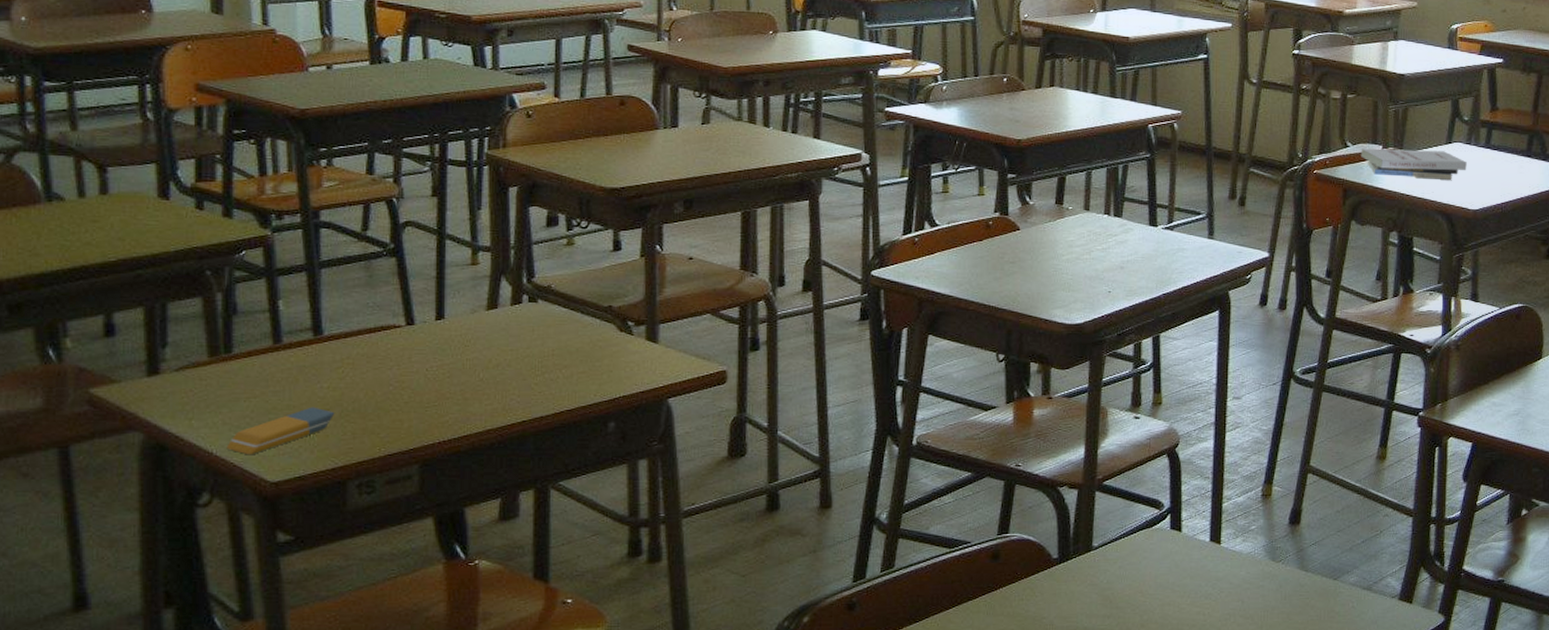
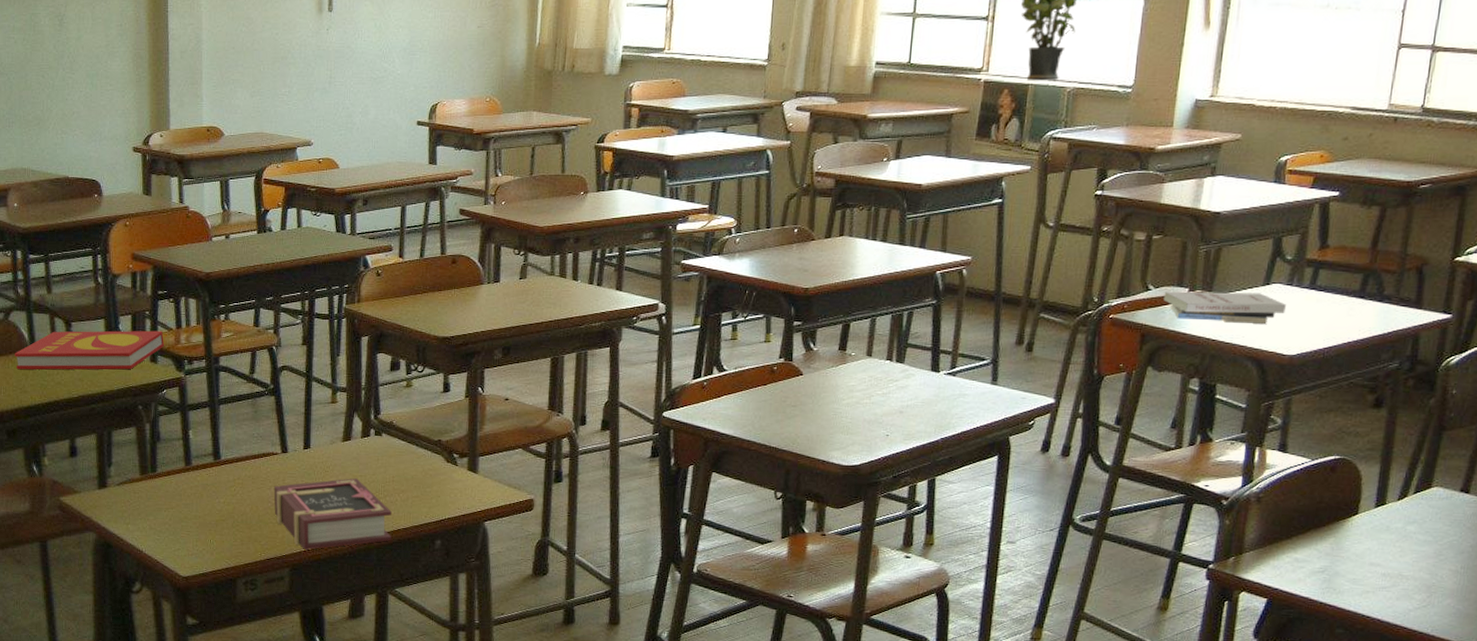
book: none [21,178,243,227] -> present [15,330,165,370]
eraser: present [226,407,334,455] -> none [152,517,228,555]
book: none [396,353,553,442] -> present [273,478,392,551]

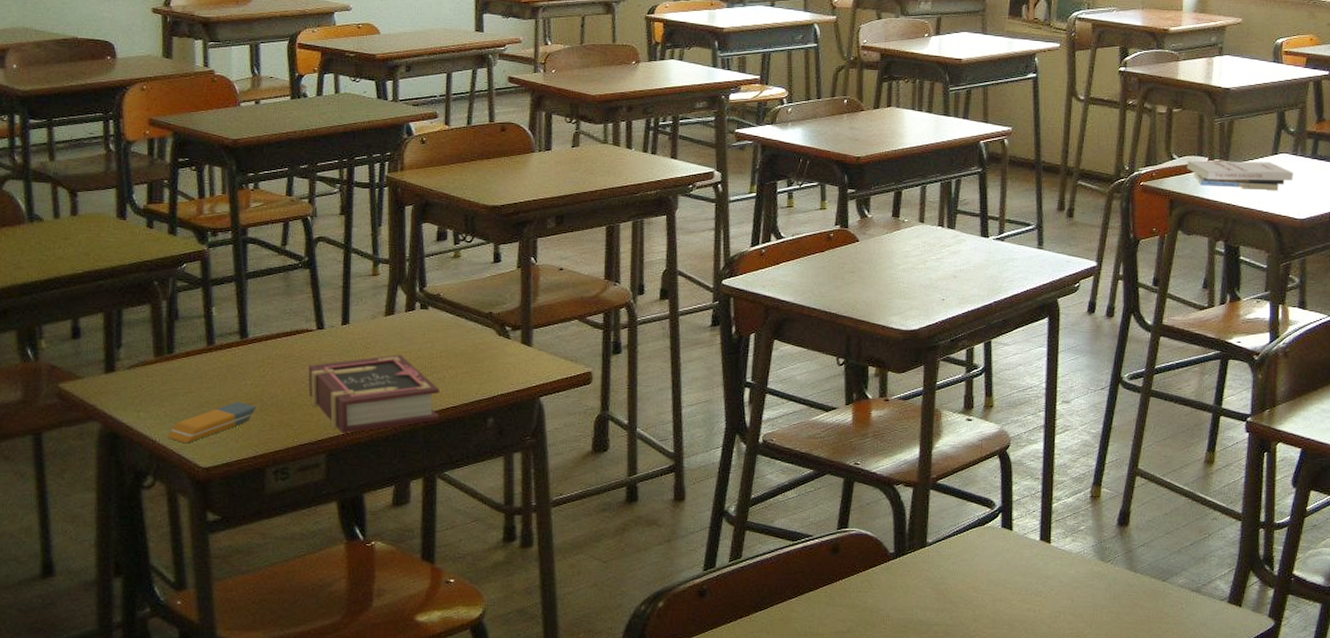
book: present [15,330,165,370] -> none [9,200,185,244]
eraser: none [152,517,228,555] -> present [167,401,256,444]

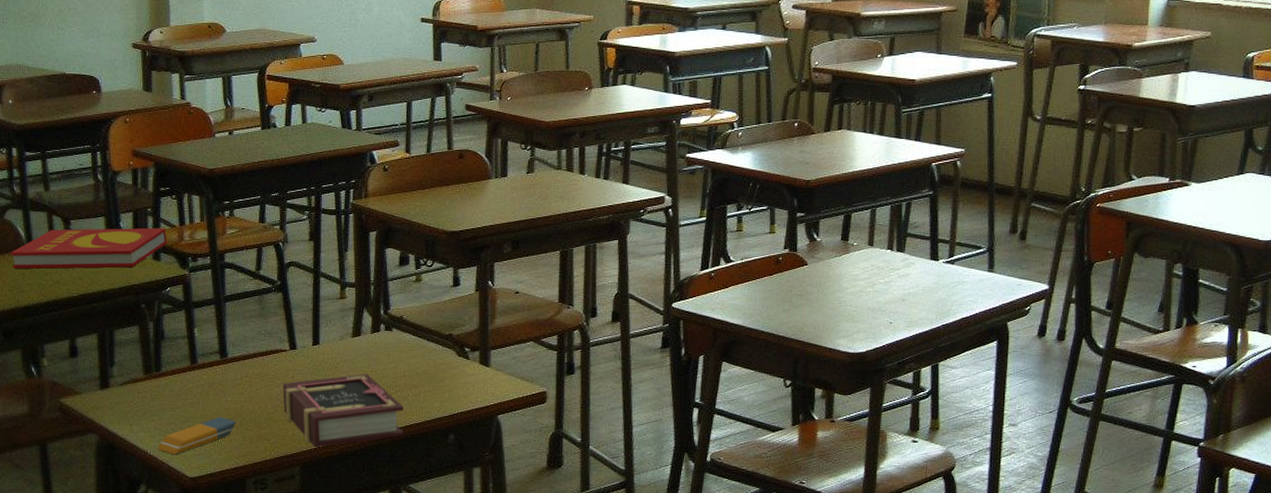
book: none [9,200,185,244] -> present [11,227,168,269]
books: present [1187,160,1293,190] -> none [1146,181,1259,211]

